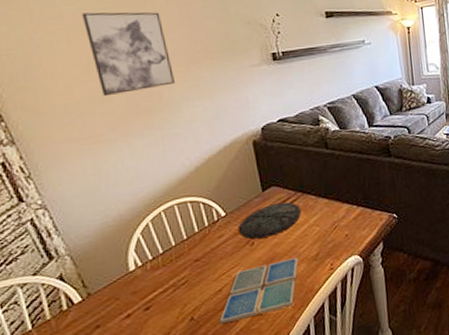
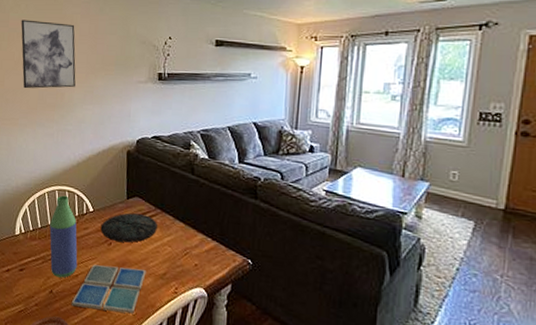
bottle: none [174,207,219,301] -> present [49,195,78,278]

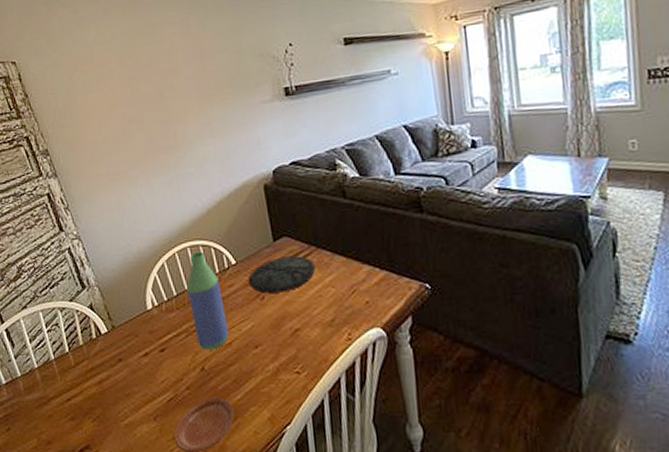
wall art: present [21,20,76,89] -> none [109,47,189,134]
drink coaster: present [71,264,146,314] -> none [229,320,311,381]

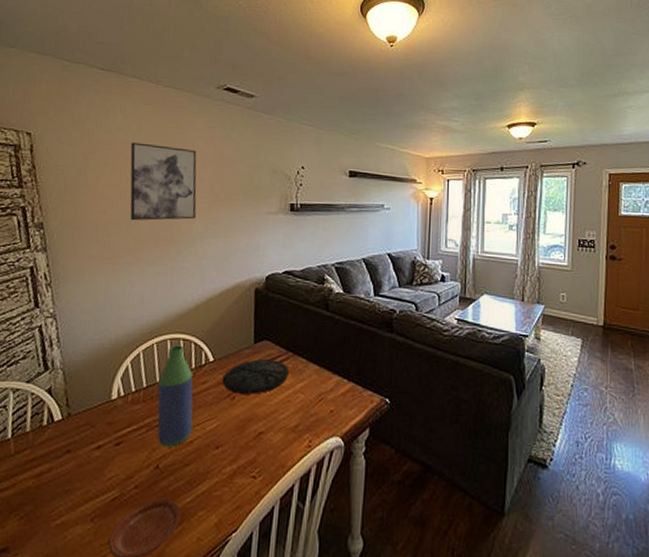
wall art: none [109,47,189,134] -> present [130,142,197,221]

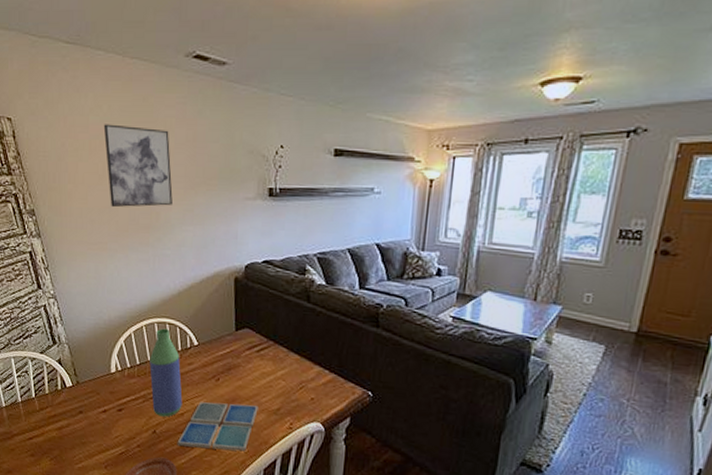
drink coaster: none [183,424,276,482] -> present [177,402,258,452]
plate: present [222,359,289,394] -> none [207,345,270,378]

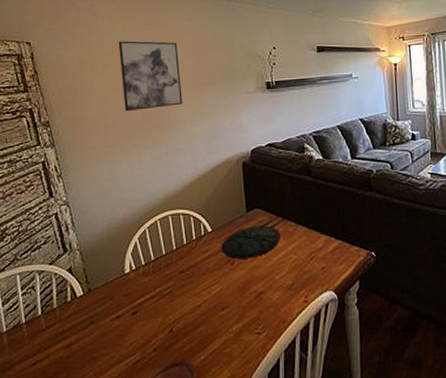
bottle: present [149,328,183,417] -> none [165,219,199,312]
drink coaster: present [177,402,258,452] -> none [195,284,274,342]
plate: none [207,345,270,378] -> present [221,225,280,259]

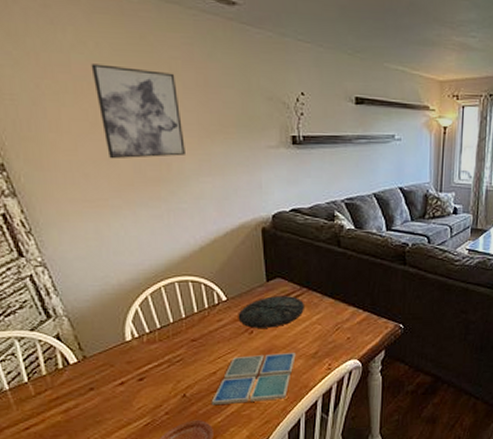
drink coaster: none [195,284,274,342] -> present [211,353,296,406]

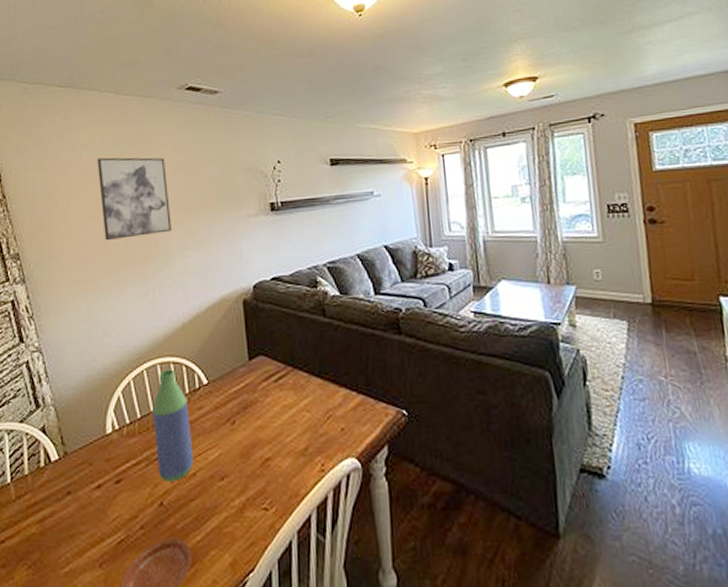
bottle: none [172,287,214,379] -> present [153,369,194,482]
drink coaster: present [211,353,296,406] -> none [190,449,283,519]
plate: present [238,296,304,328] -> none [219,377,290,417]

